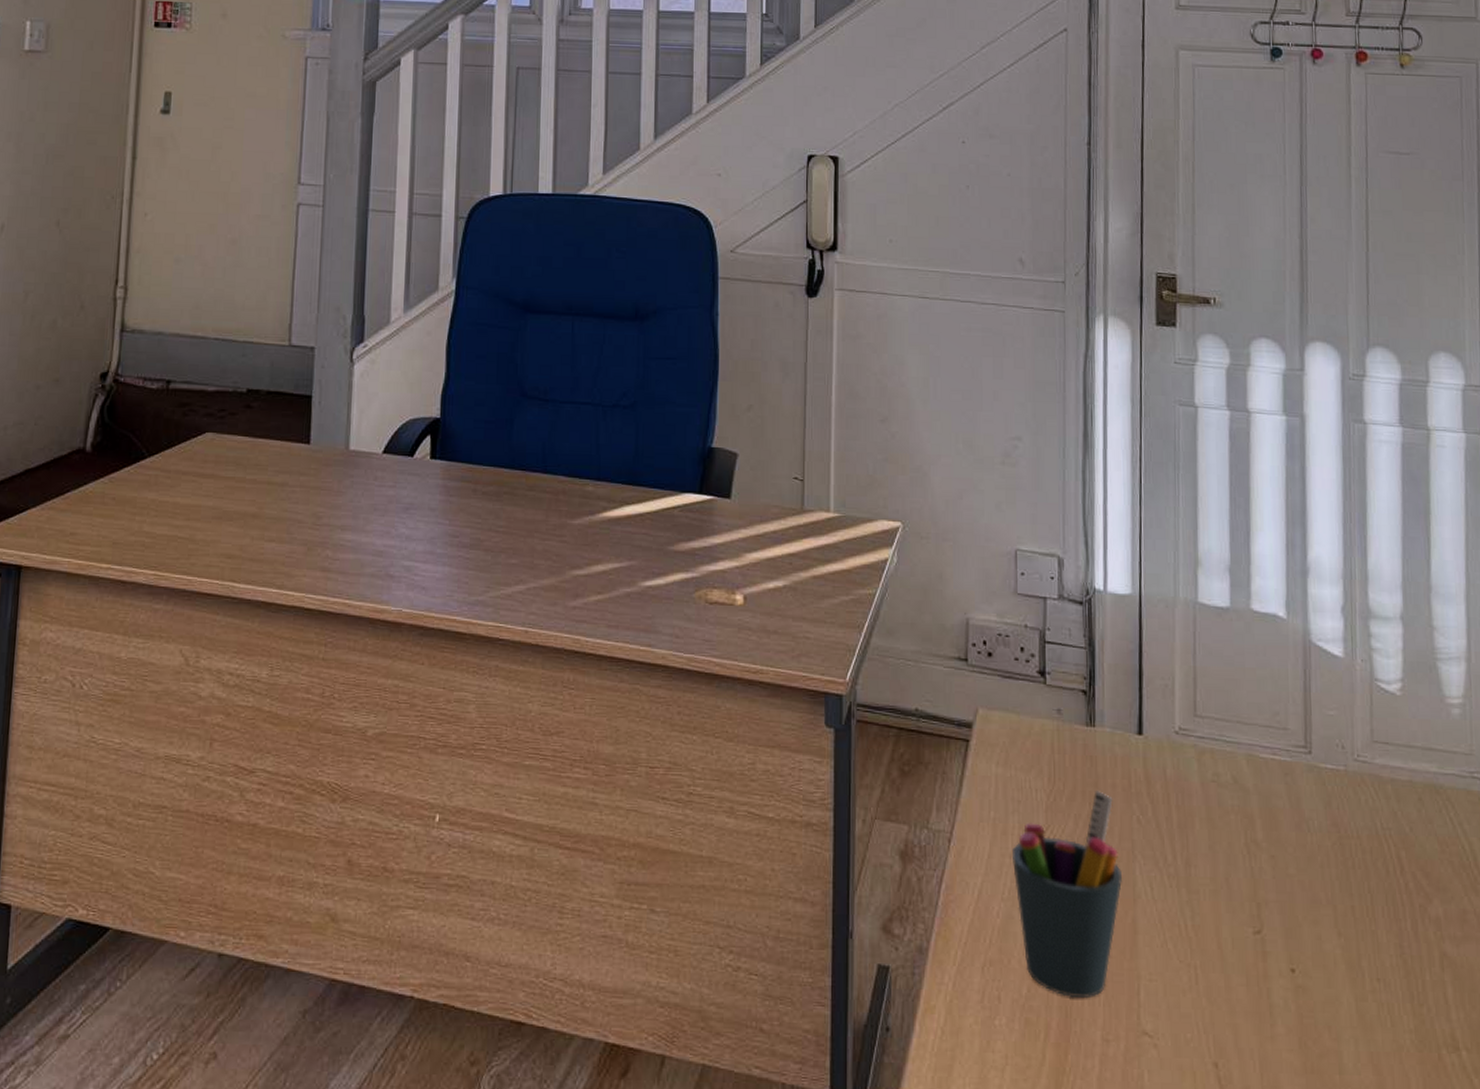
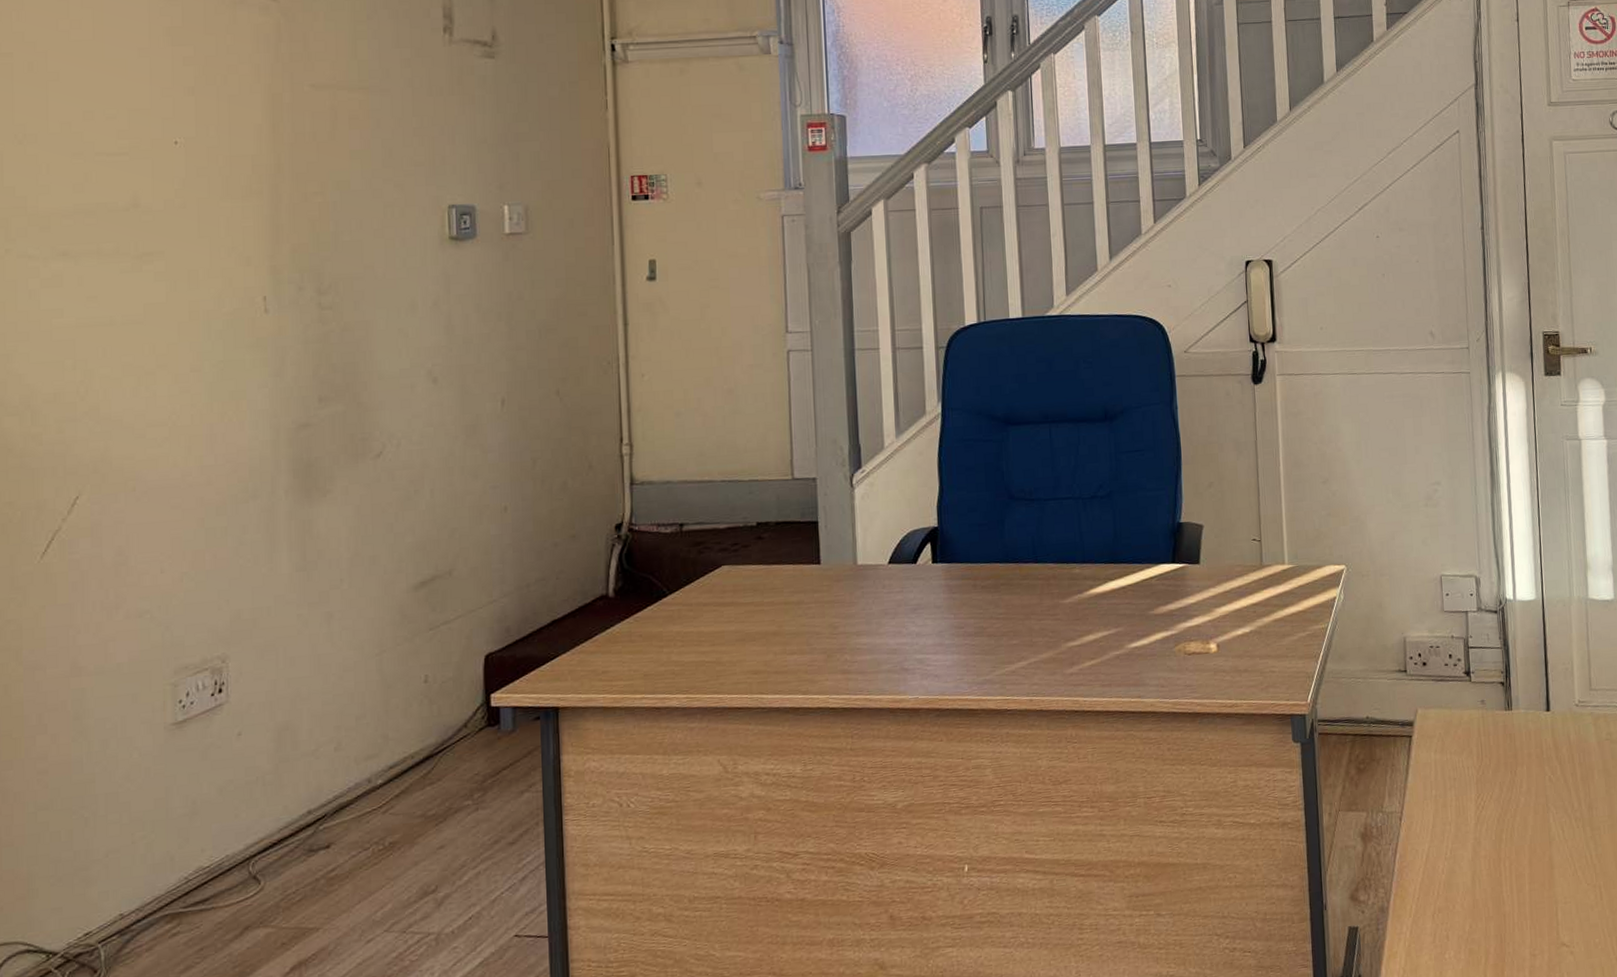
pen holder: present [1013,791,1122,999] -> none [1452,761,1540,927]

